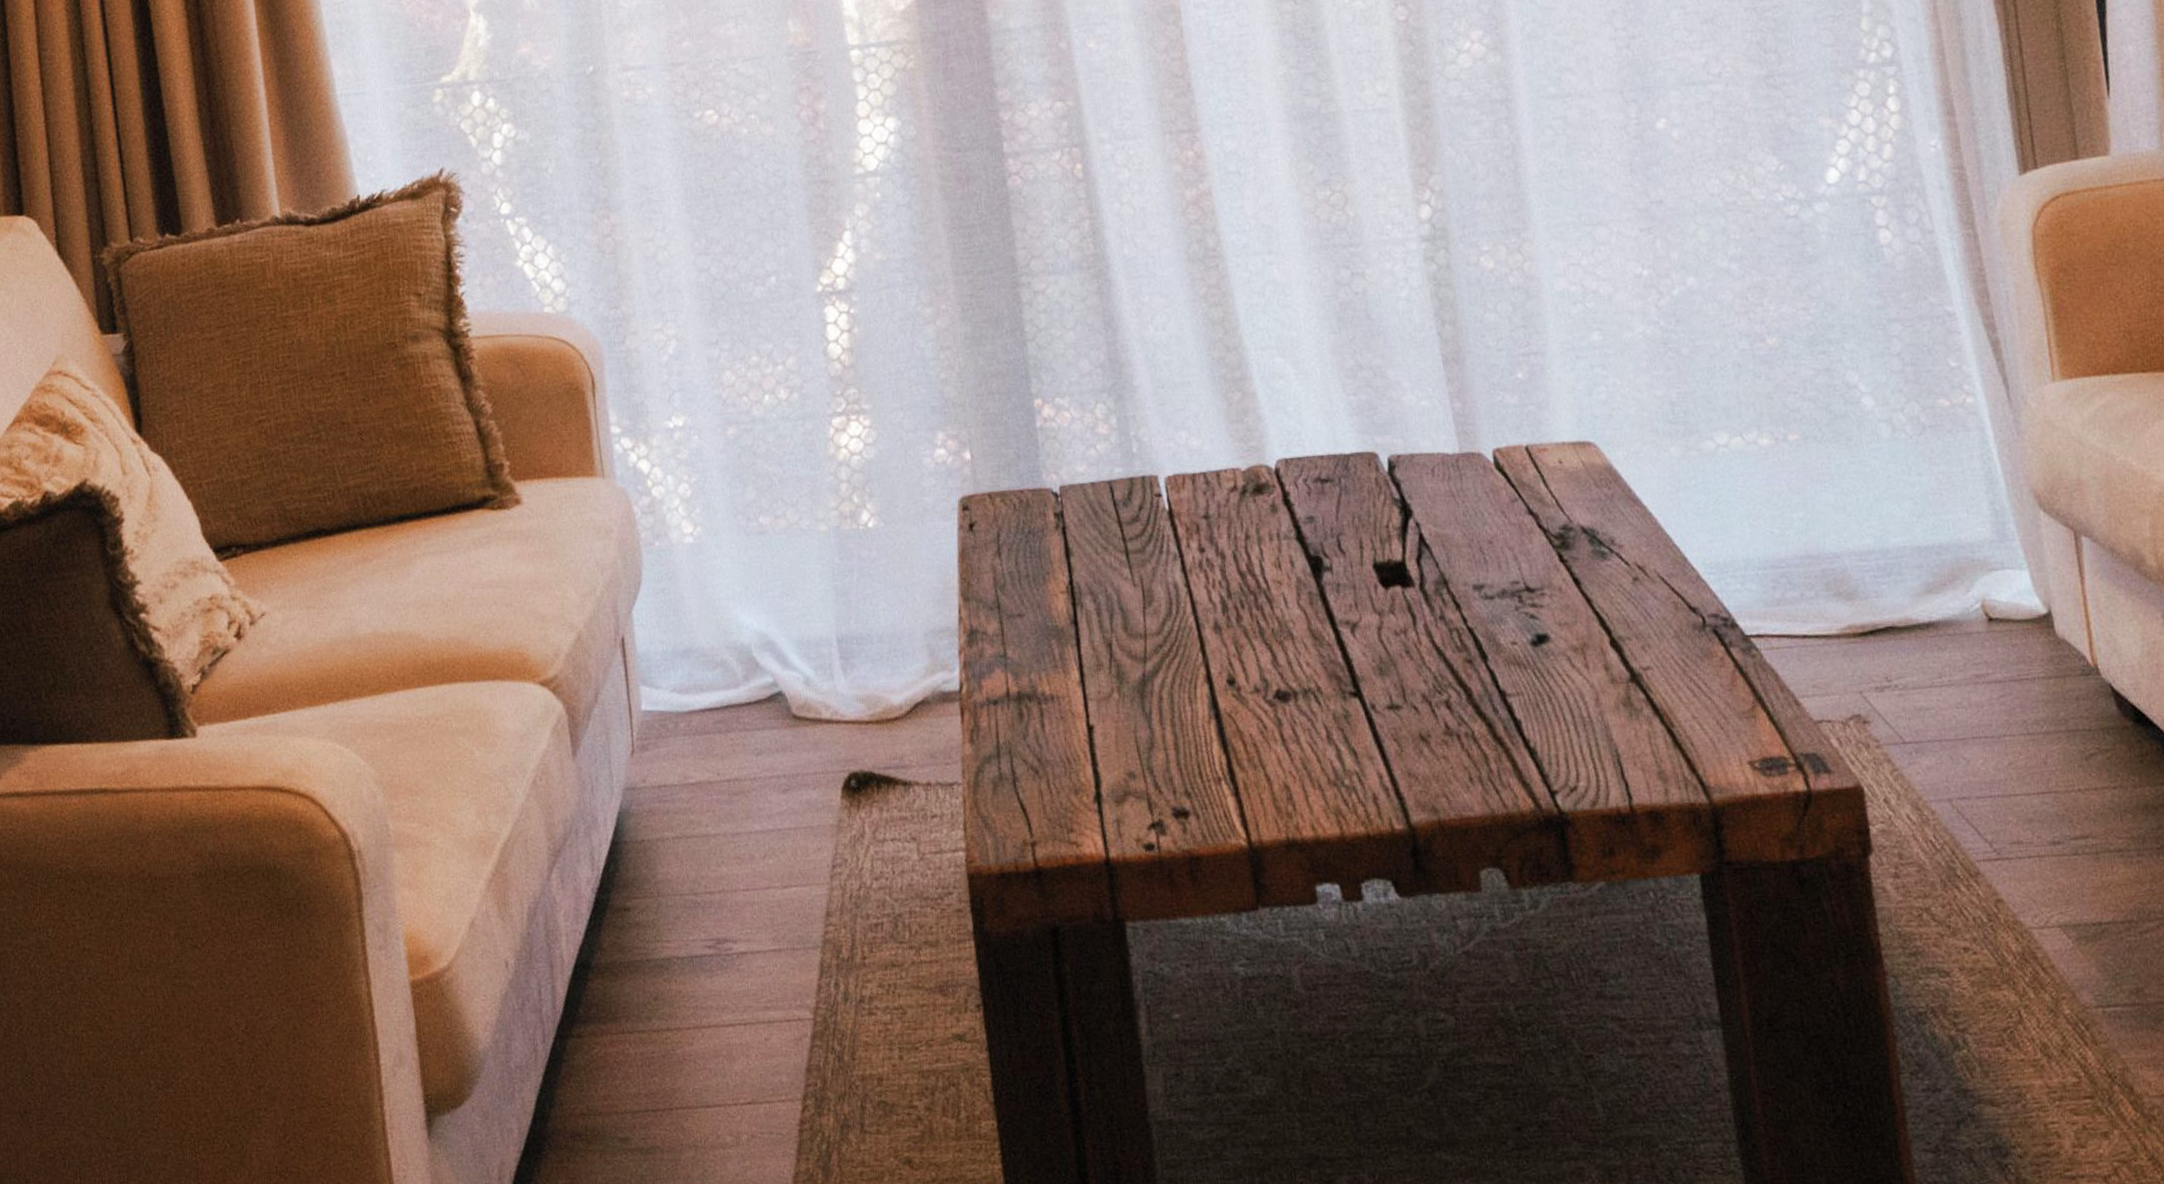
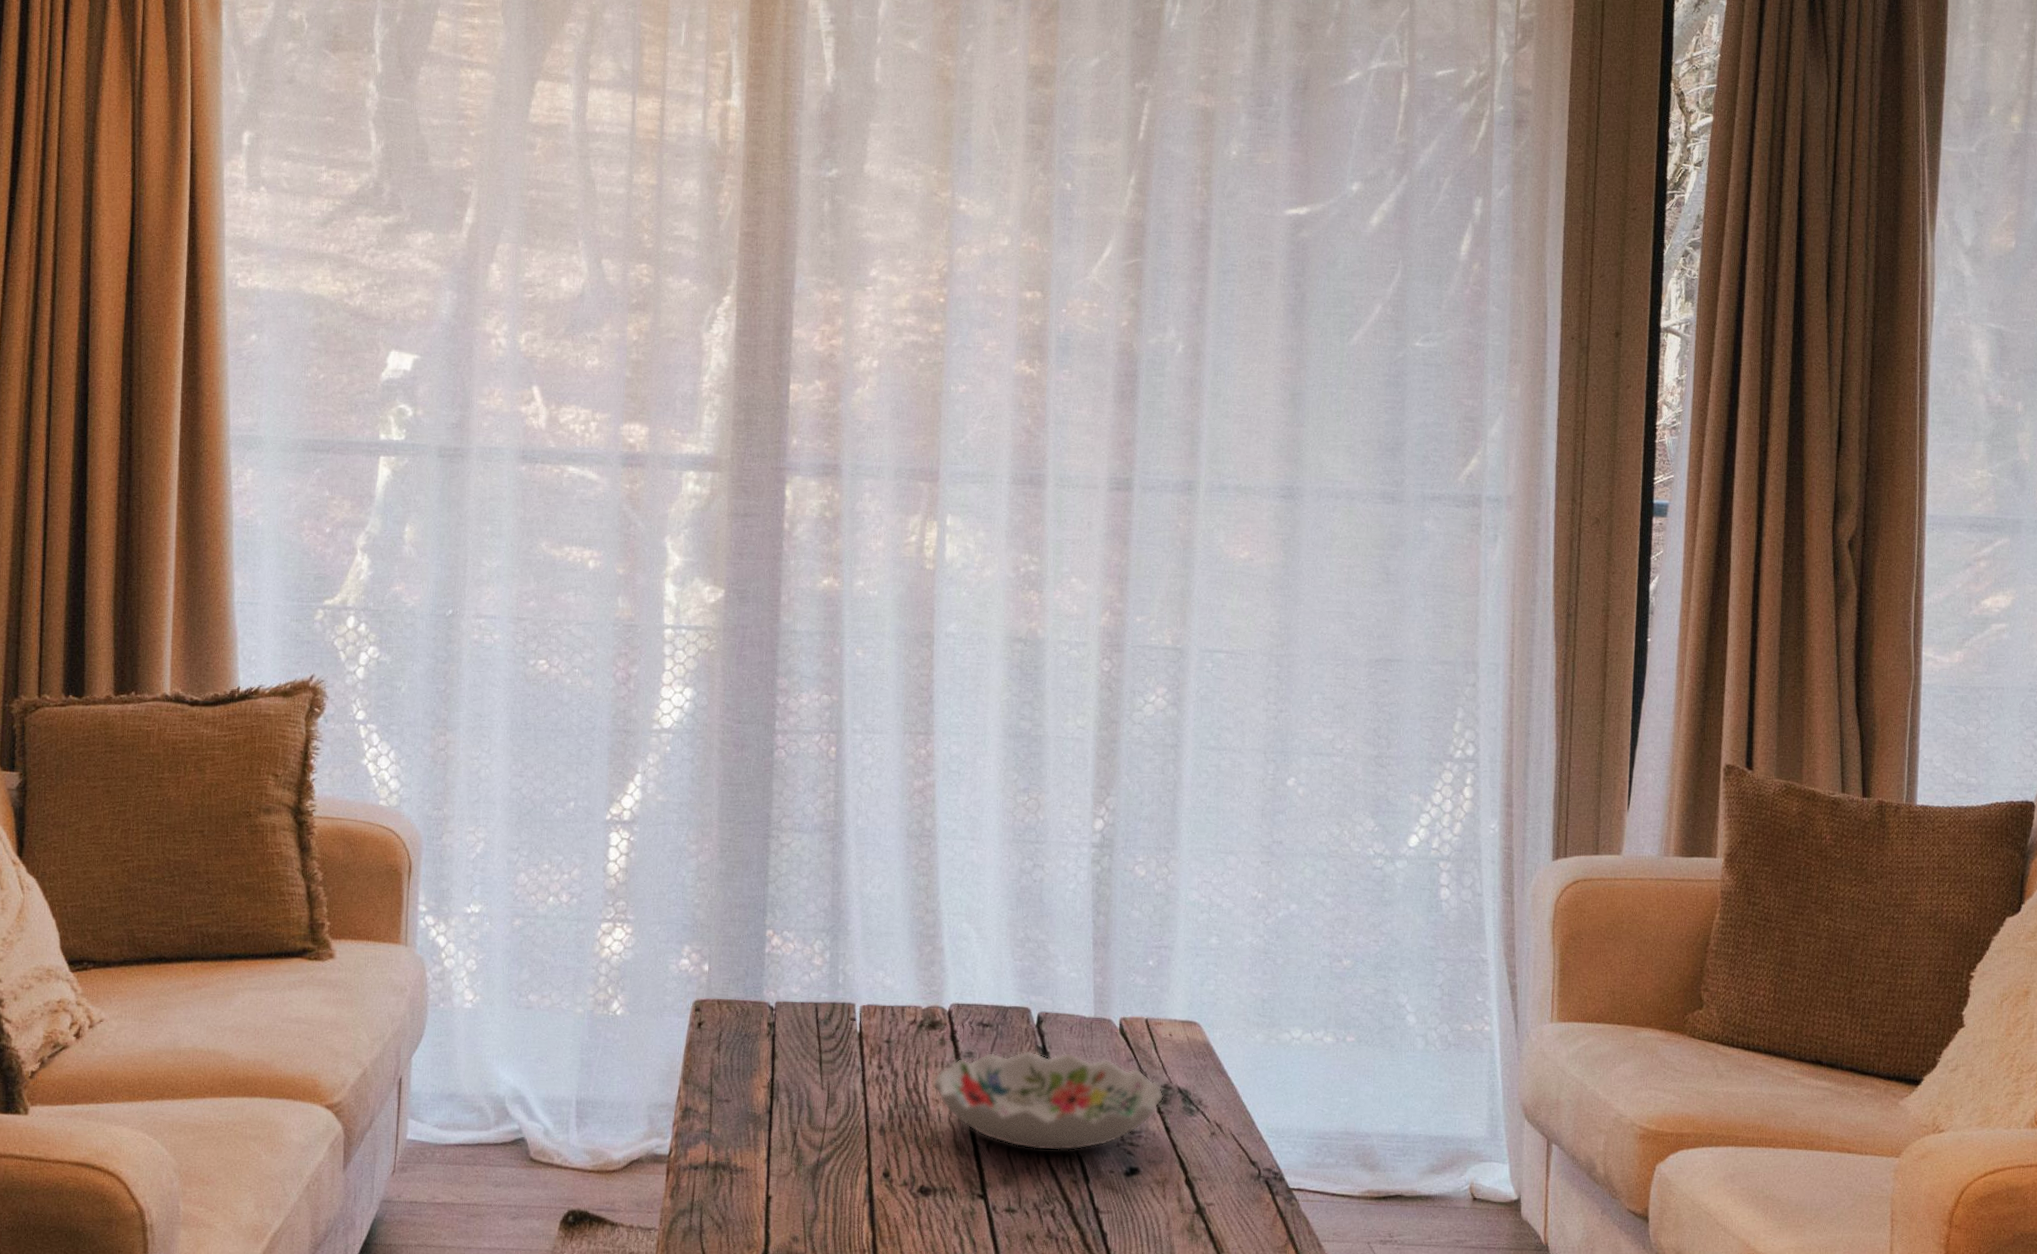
decorative bowl: none [1270,500,1565,628] -> present [932,1050,1164,1151]

